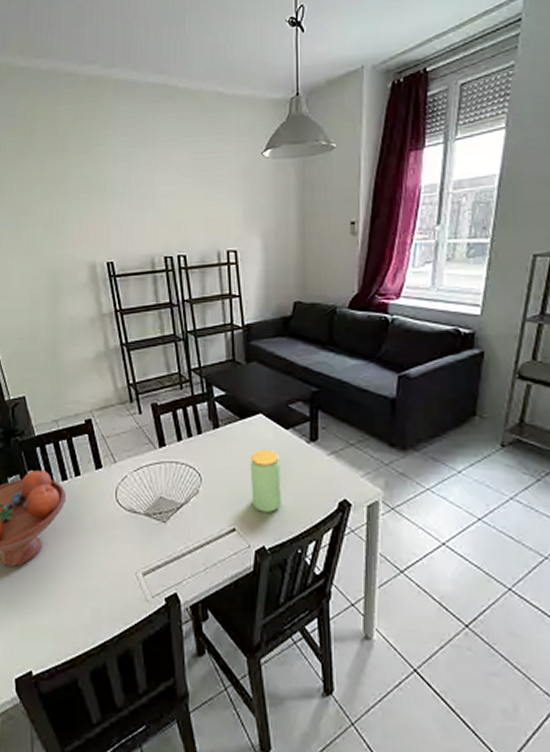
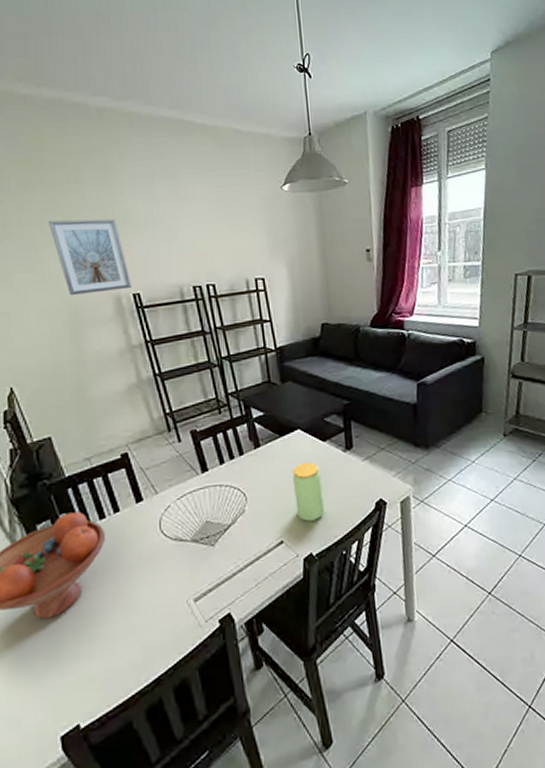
picture frame: none [37,187,106,262] -> present [49,219,131,296]

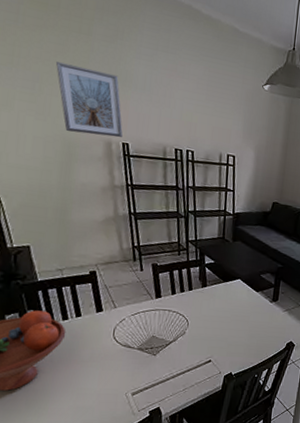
jar: present [292,461,324,521] -> none [226,304,250,349]

